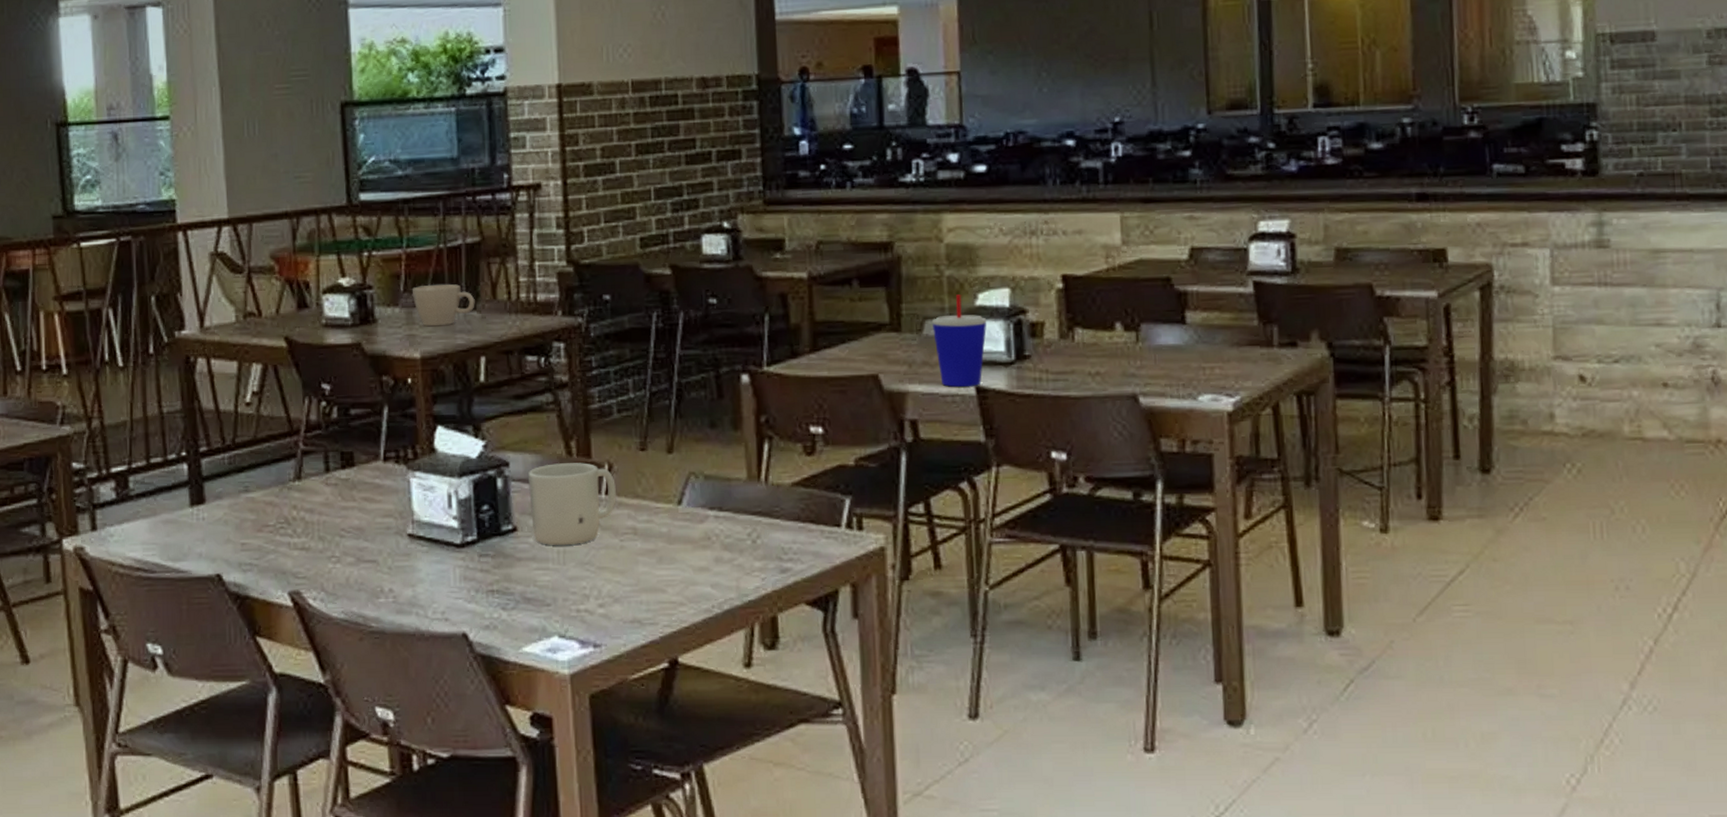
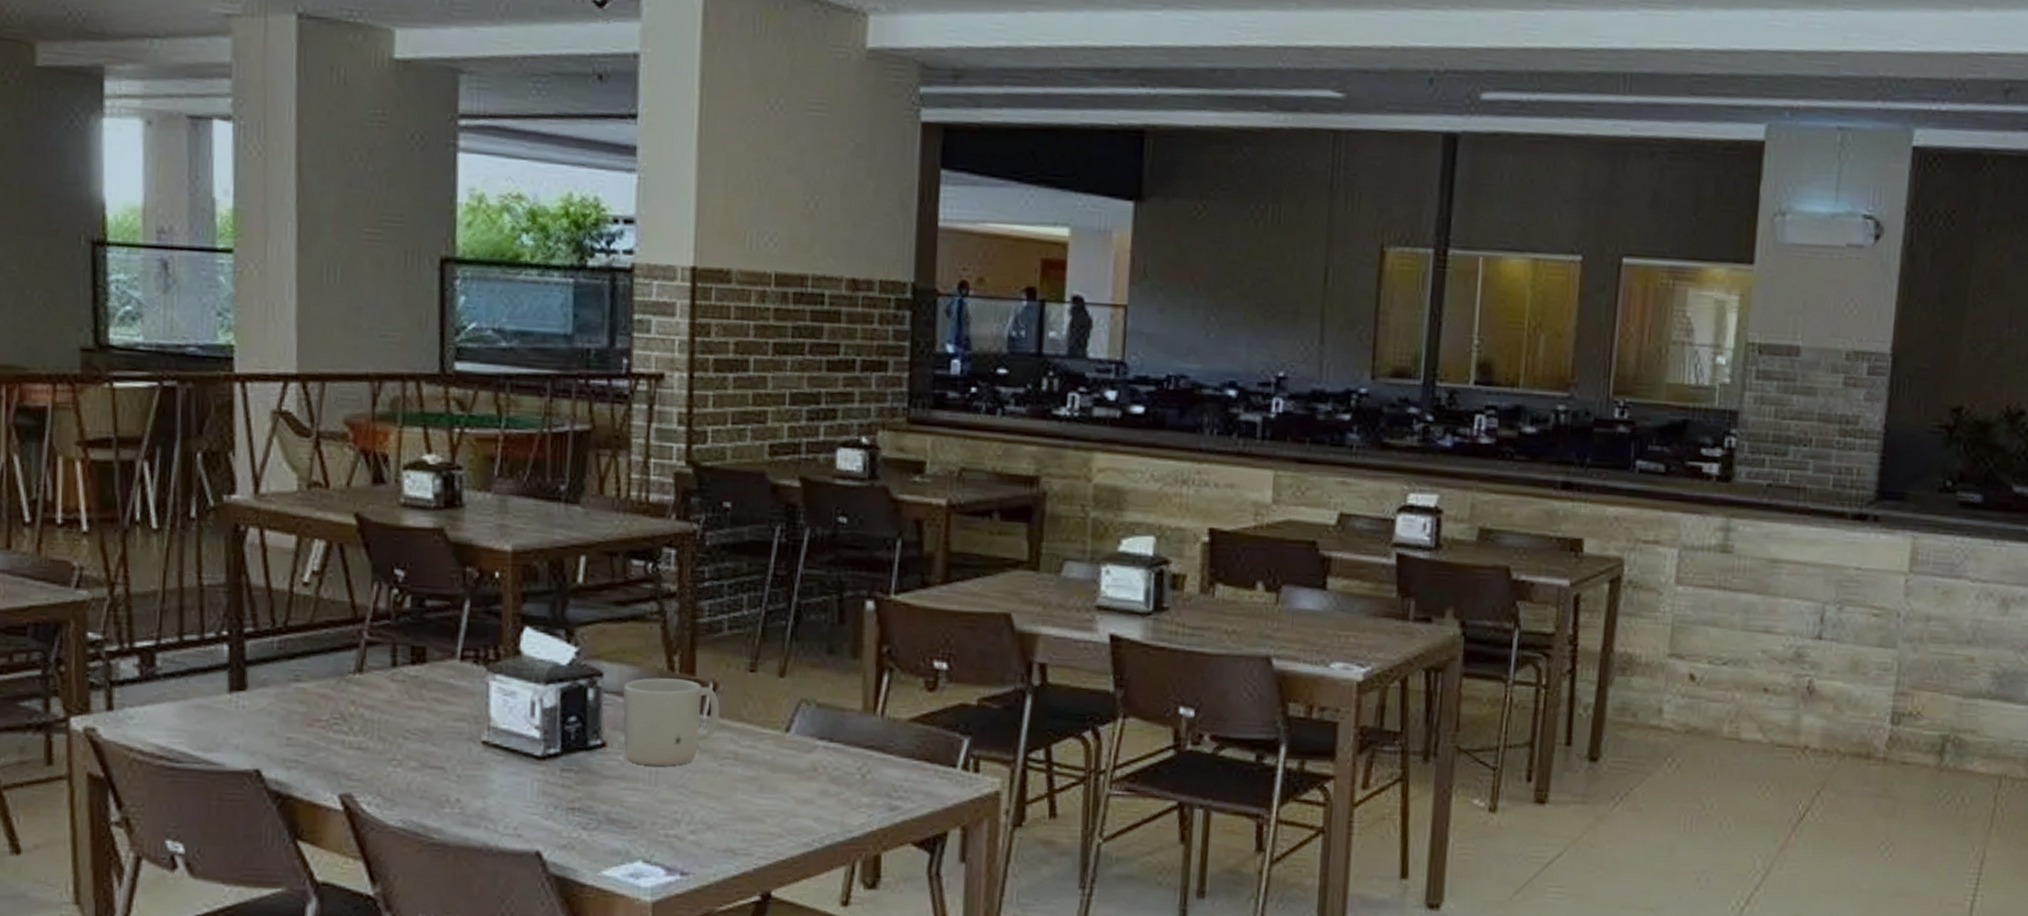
cup: present [412,283,475,327] -> none [507,471,579,519]
beverage cup: present [931,294,987,387] -> none [1071,538,1129,634]

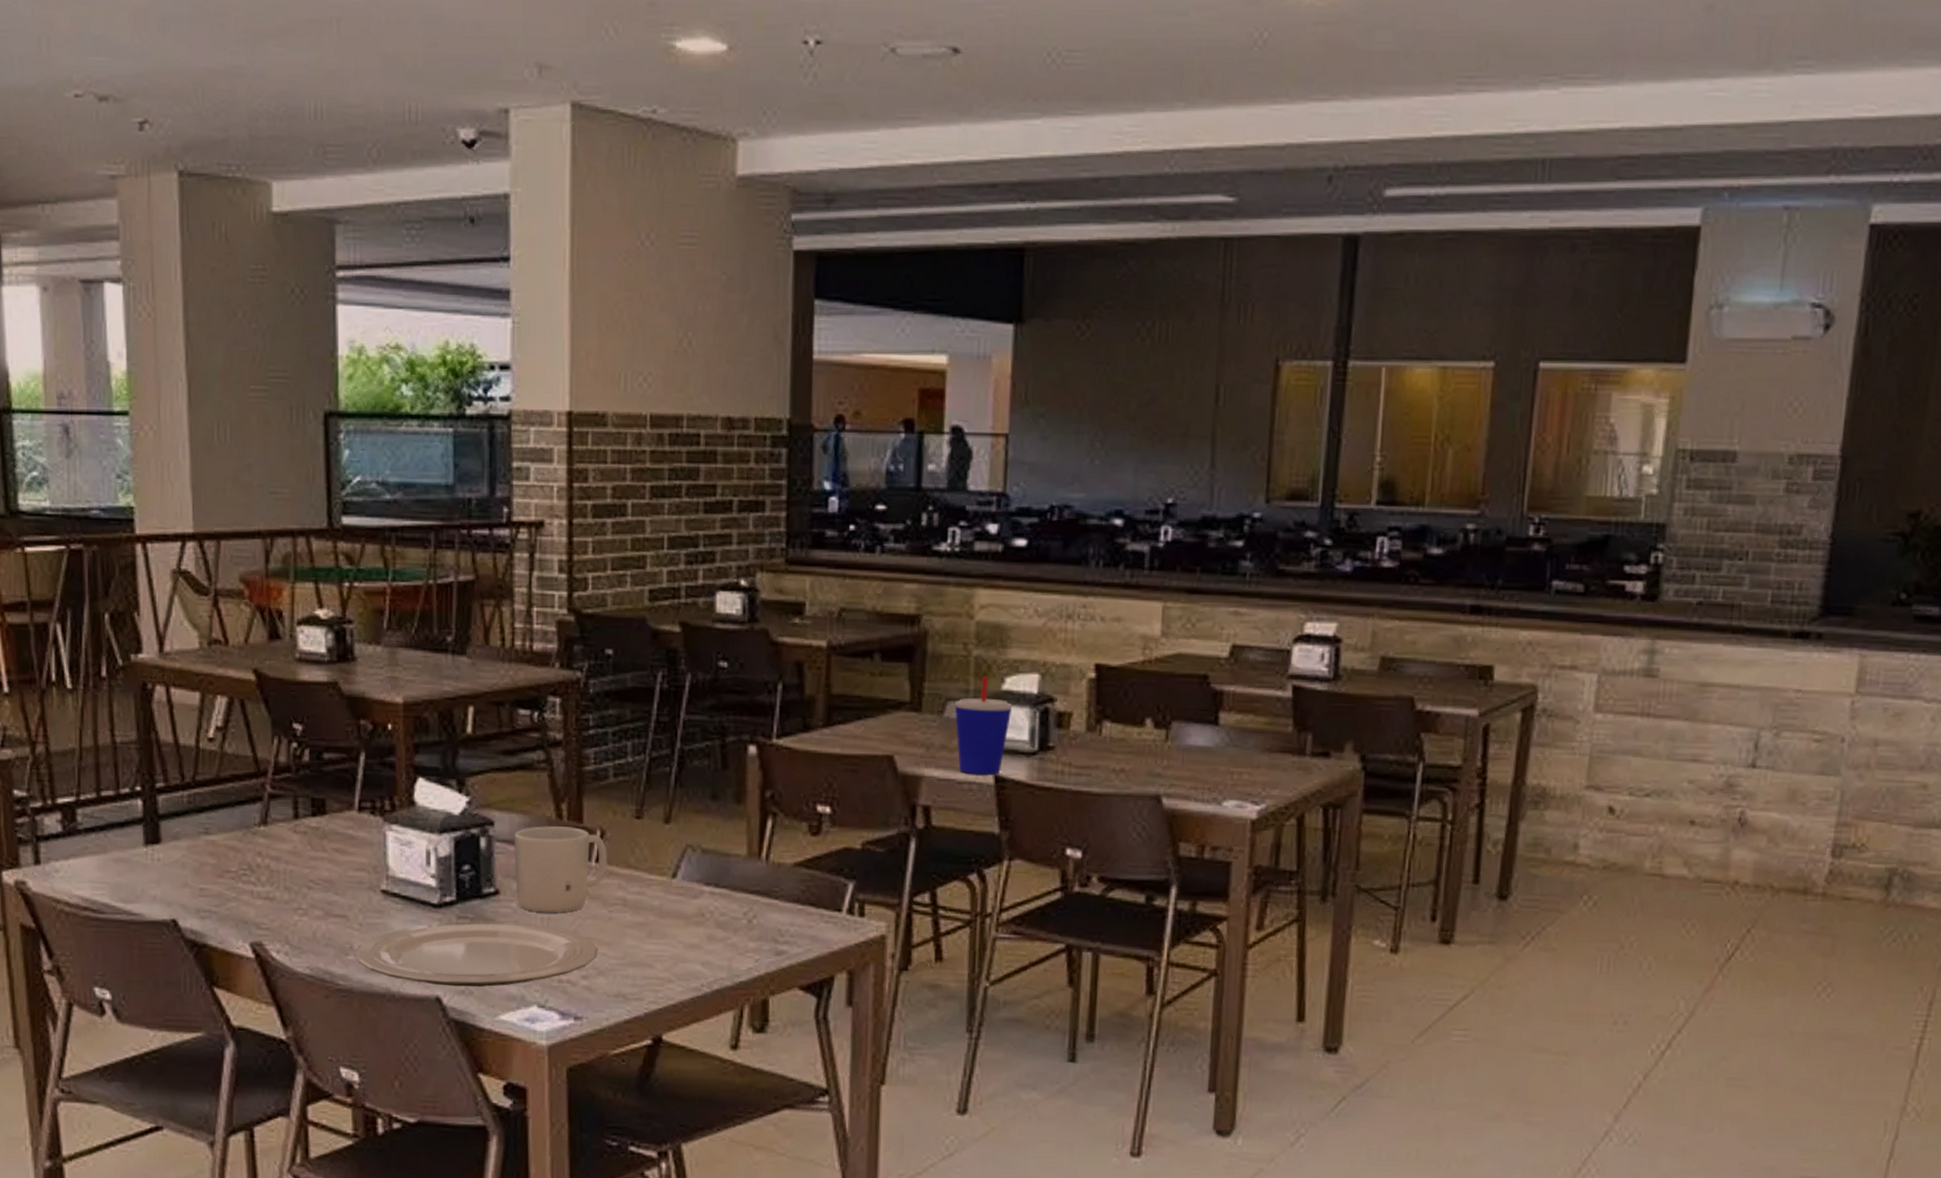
plate: none [451,773,708,842] -> present [355,920,598,987]
beverage cup: none [1071,538,1129,634] -> present [954,677,1013,775]

